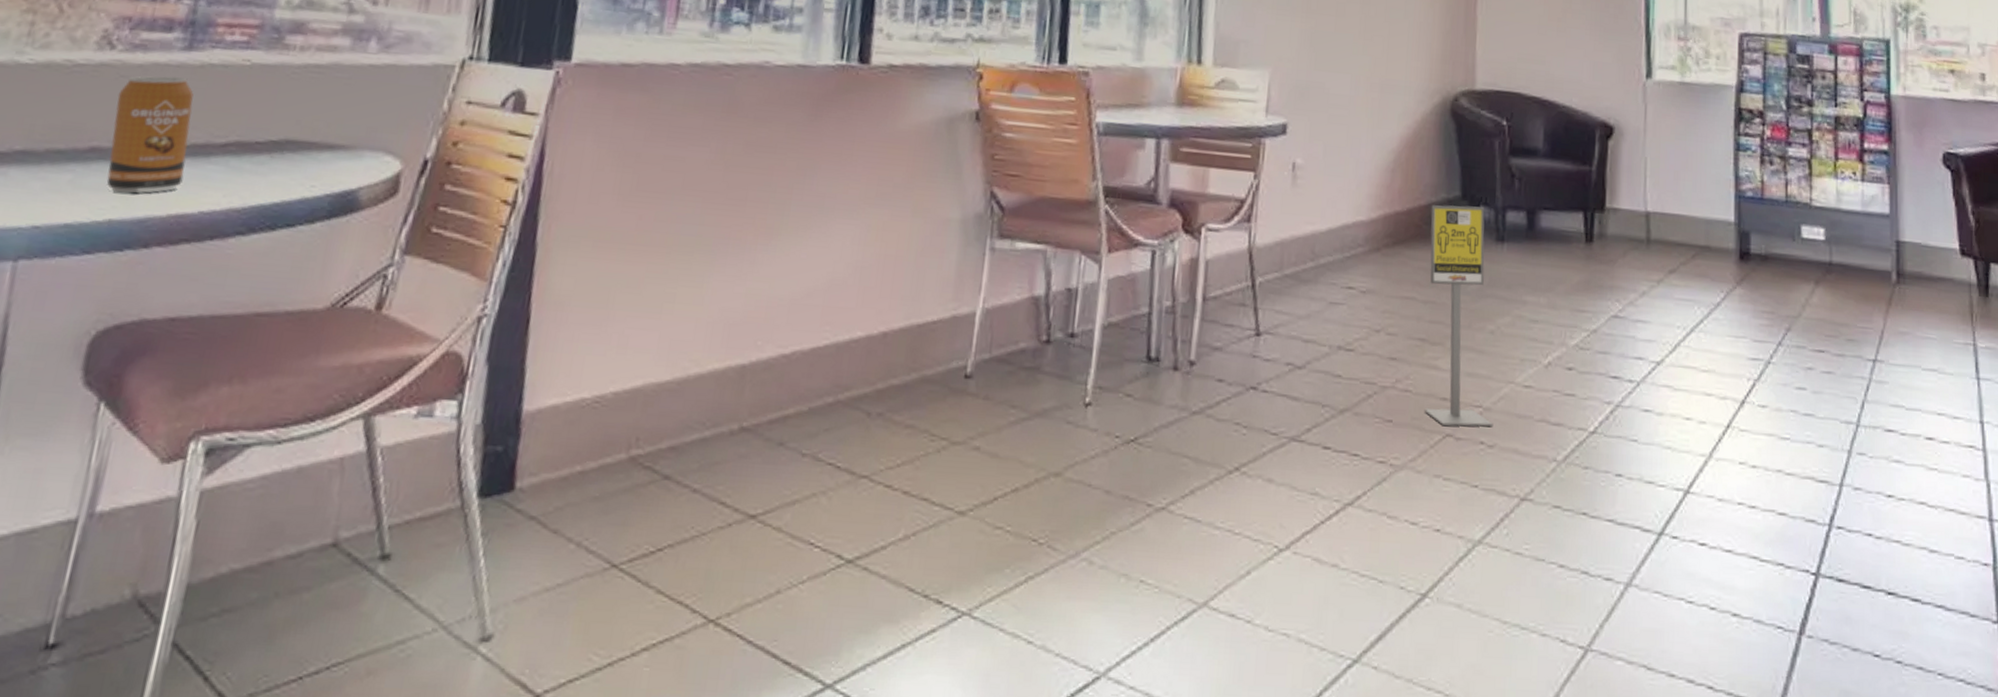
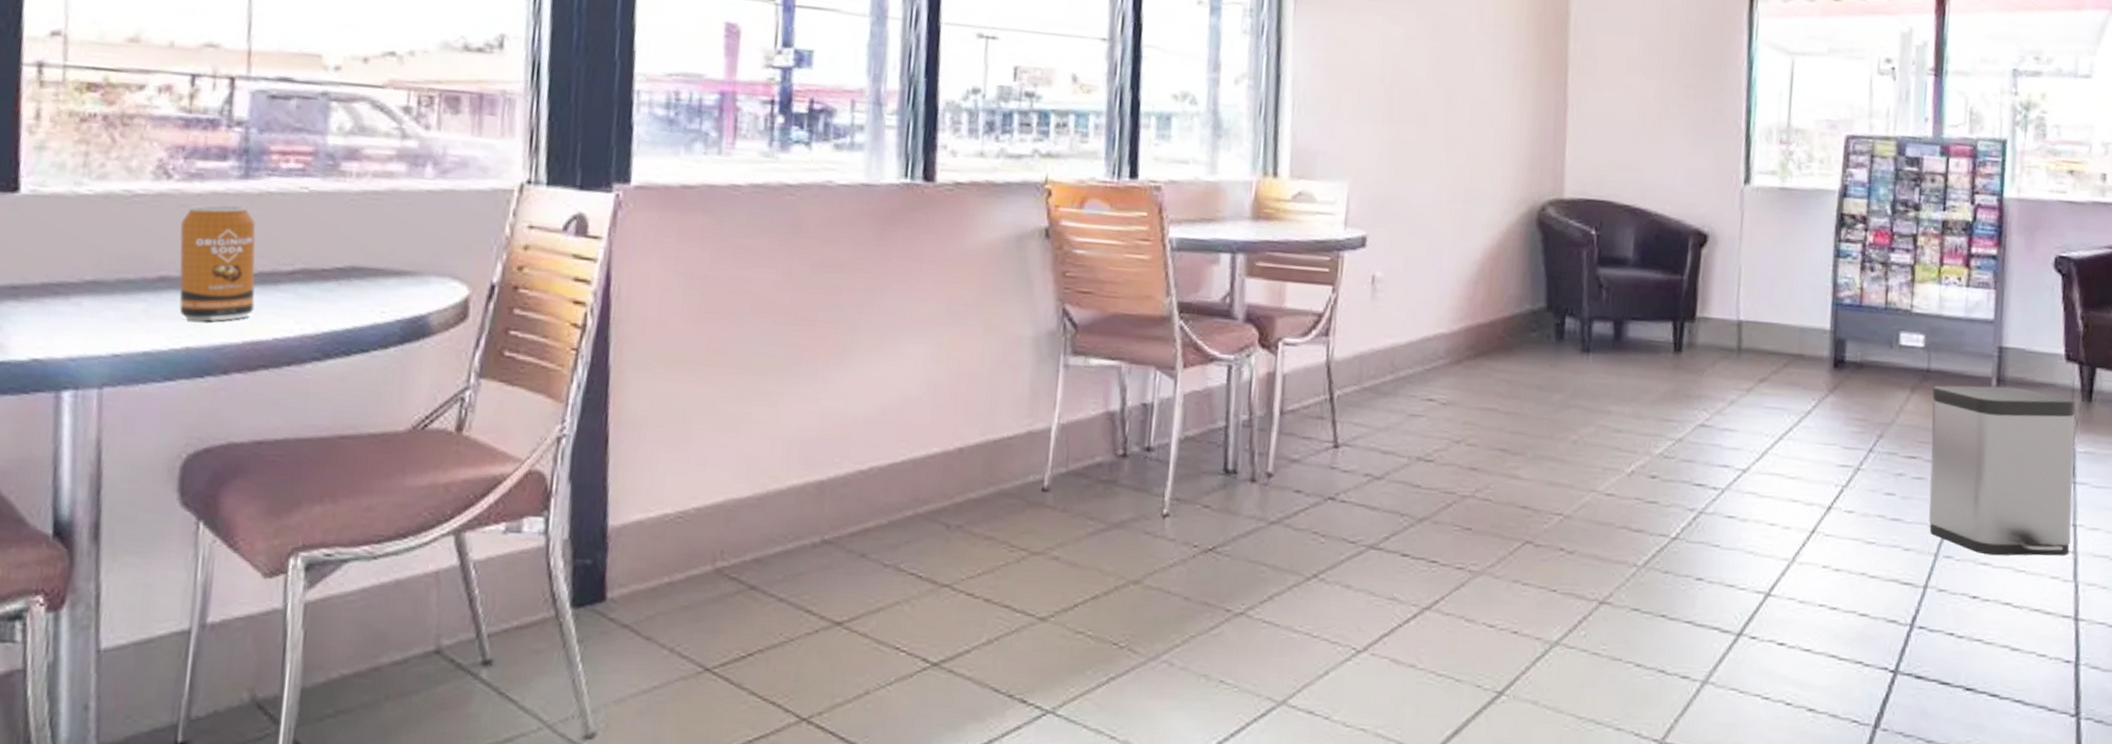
sign stand: present [1424,205,1494,427] -> none [1503,316,1574,534]
pedal bin: none [1836,278,1979,454] -> present [1928,385,2076,556]

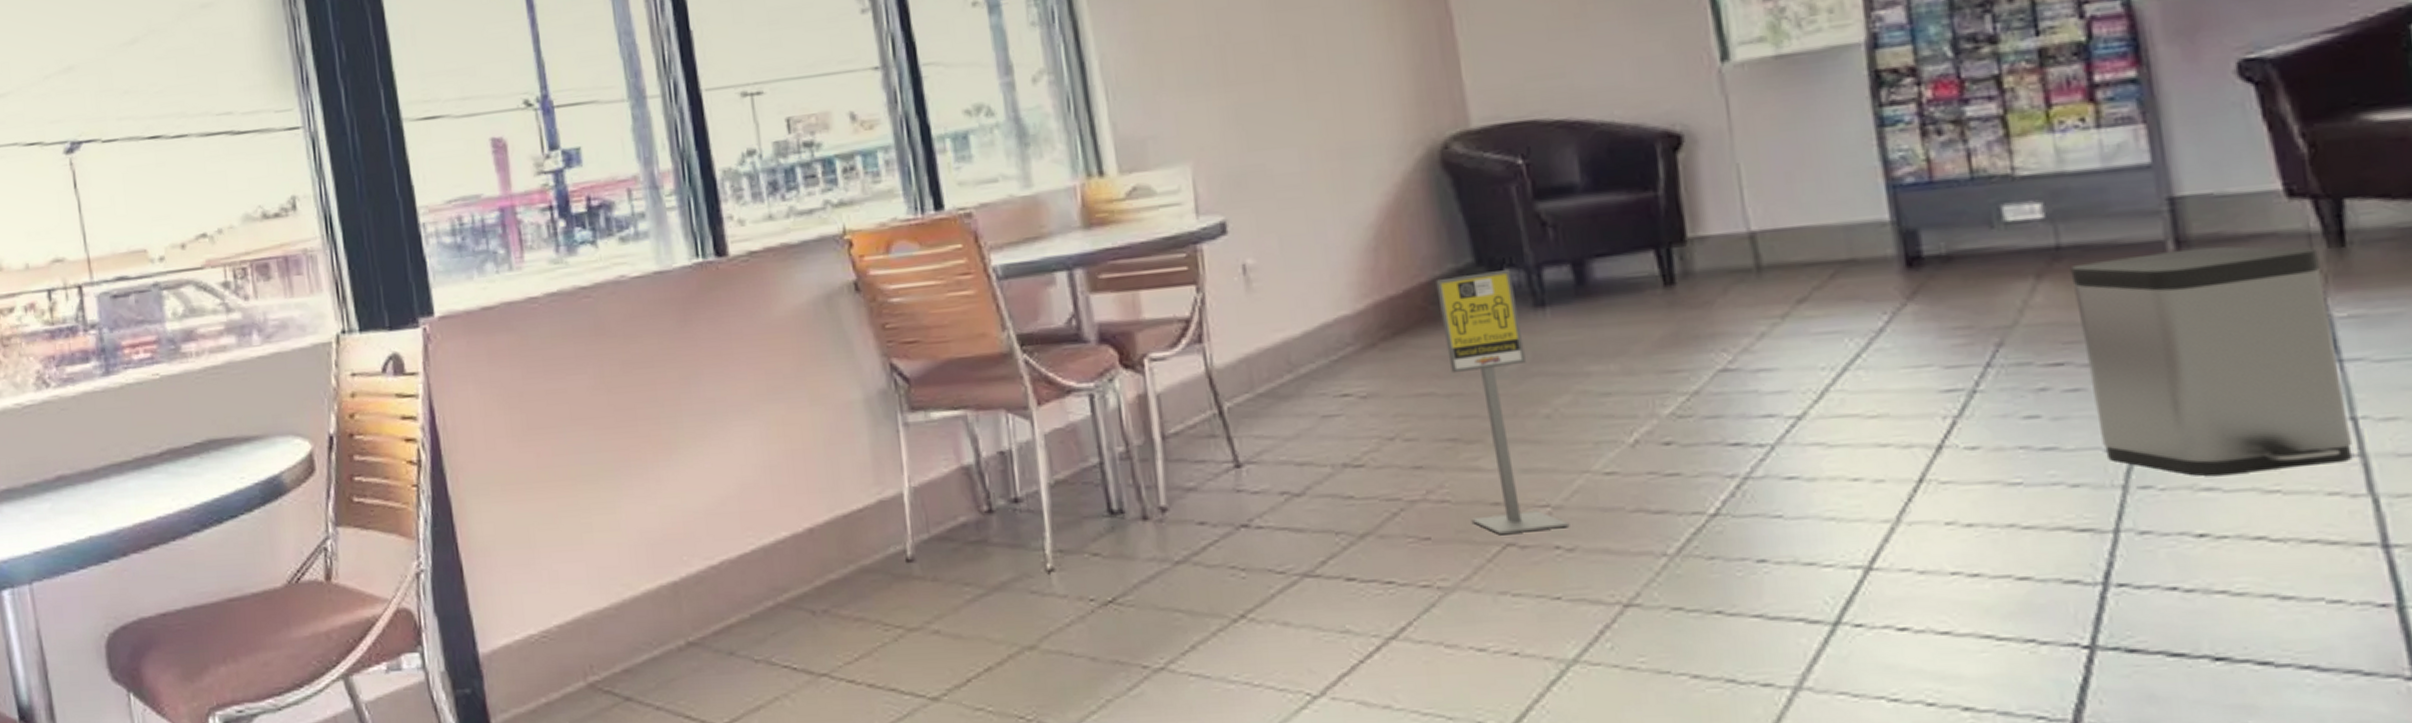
soda can: present [179,205,256,322] -> none [64,401,136,512]
sign stand: none [1503,316,1574,534] -> present [1435,270,1570,535]

